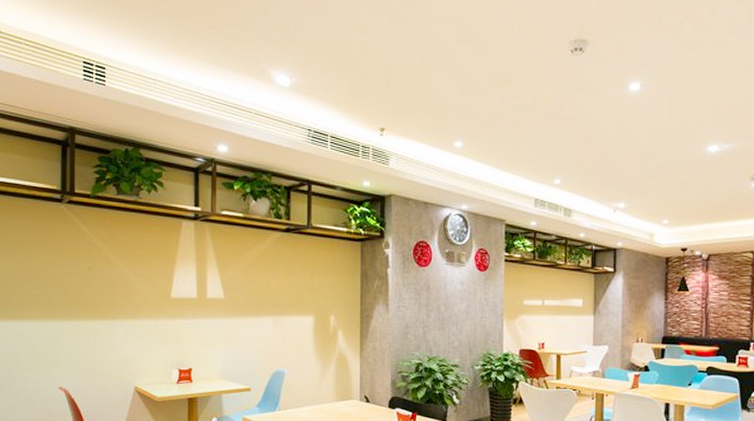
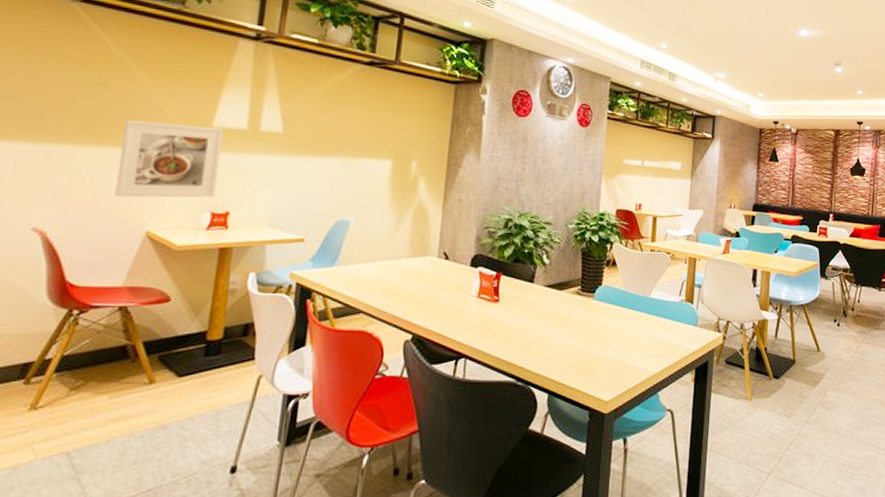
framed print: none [109,296,180,360] -> present [114,119,224,198]

